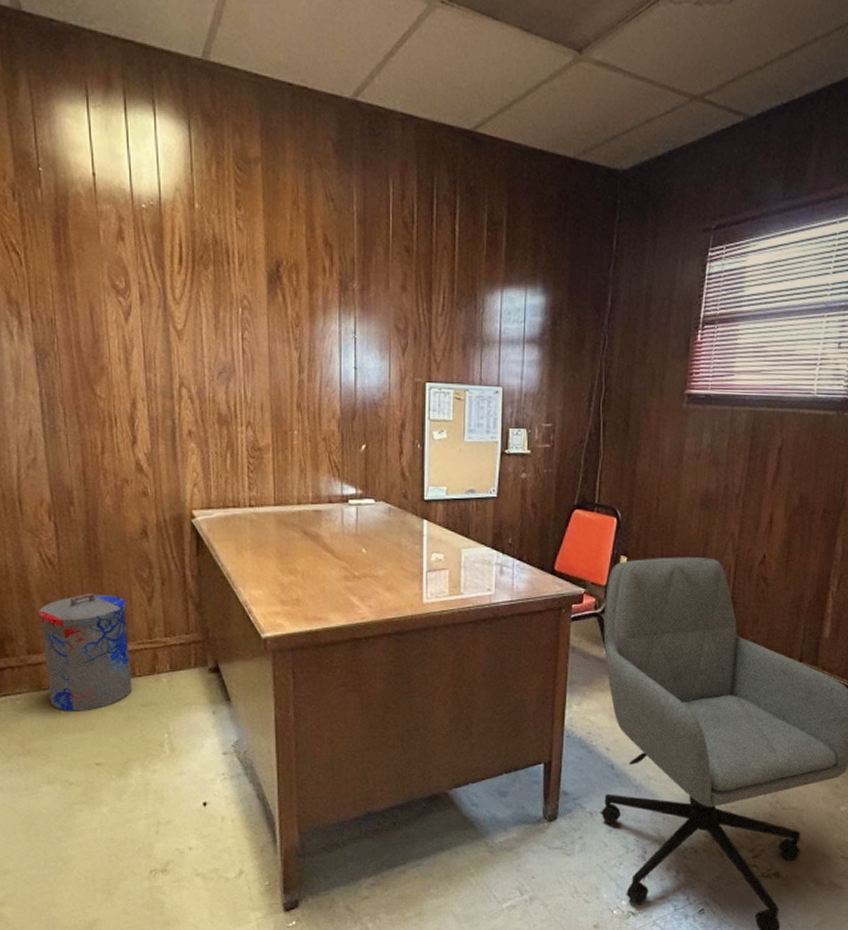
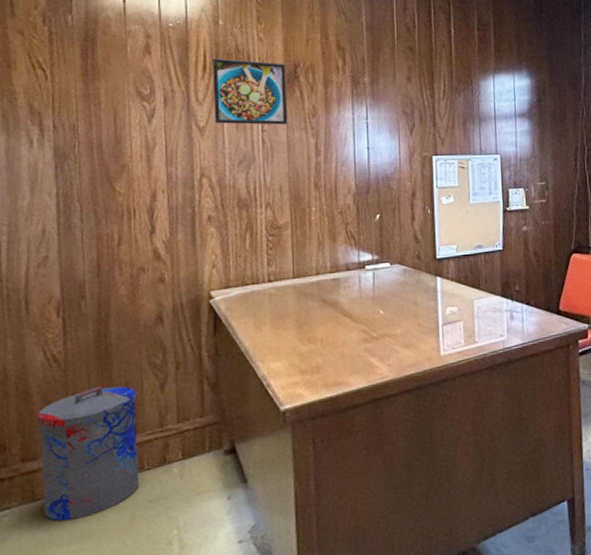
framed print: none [189,249,270,334] -> present [213,58,288,125]

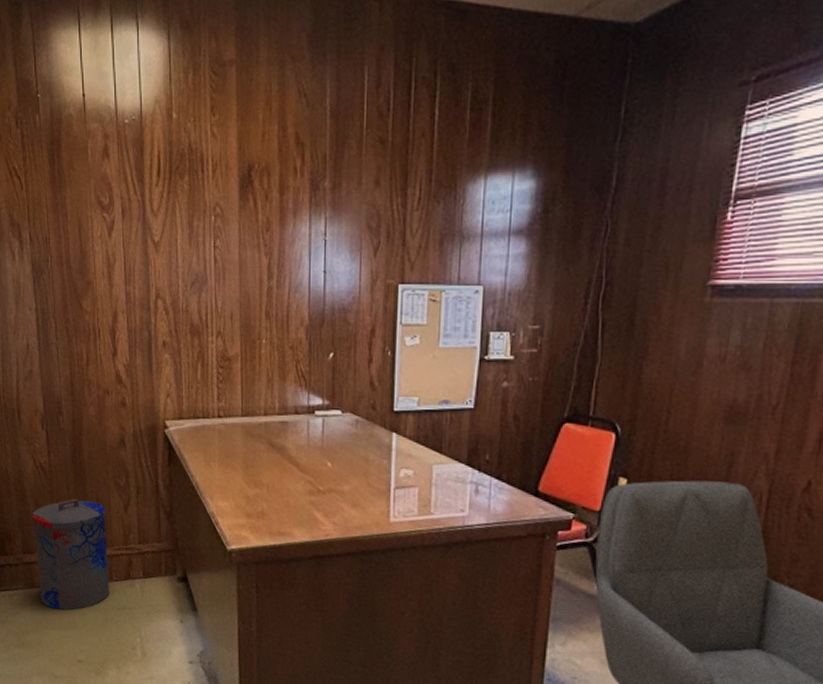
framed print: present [213,58,288,125] -> none [167,160,241,241]

